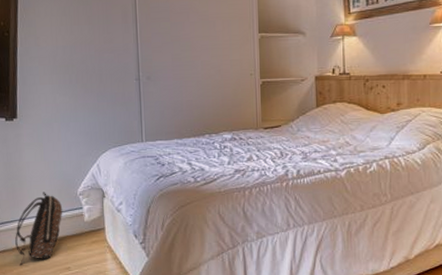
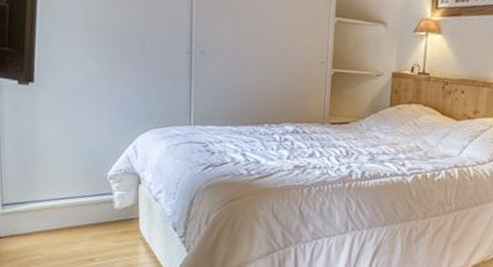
backpack: present [15,192,63,265] -> none [26,172,88,253]

